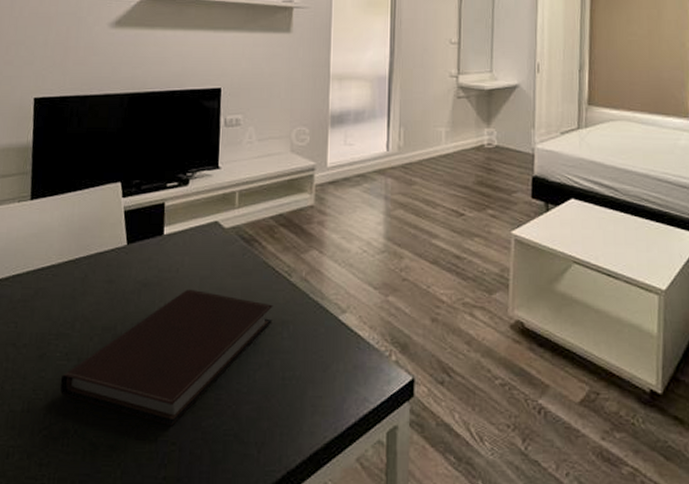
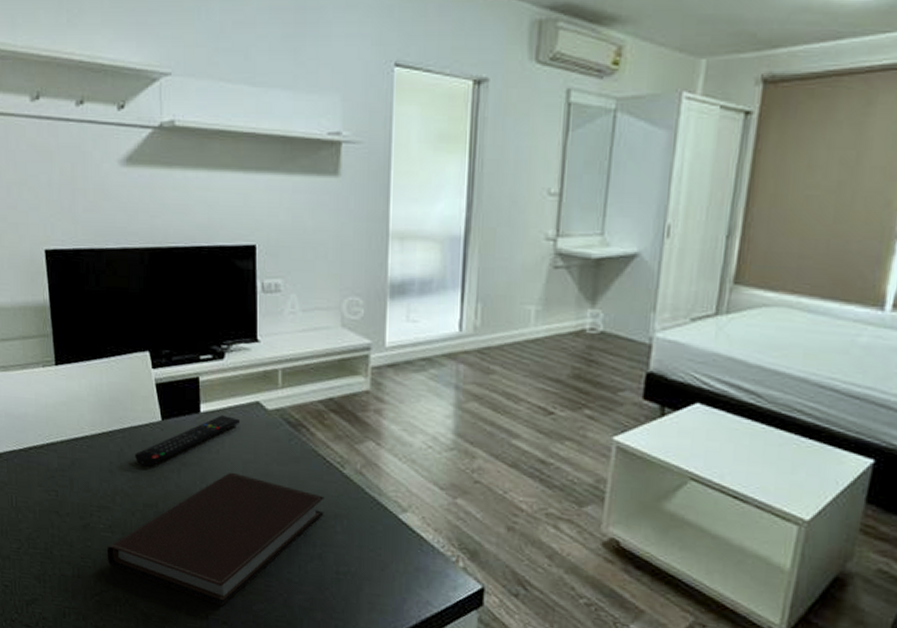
remote control: none [98,236,200,290] -> present [135,415,241,467]

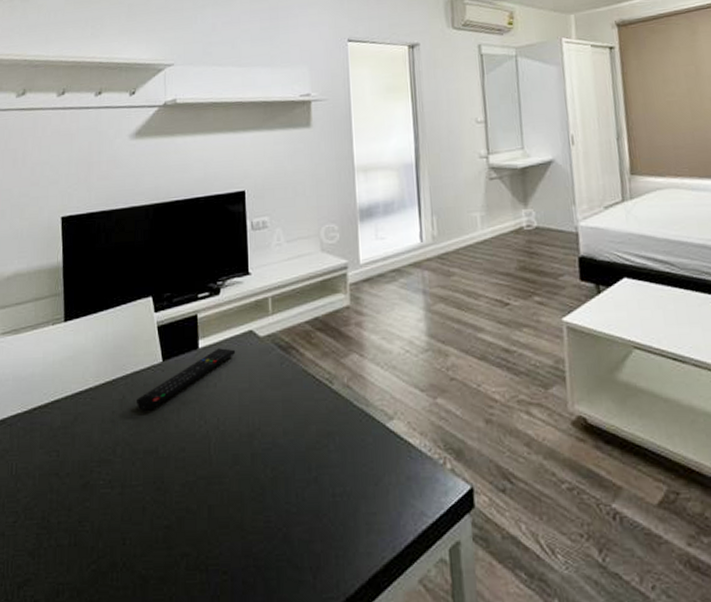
notebook: present [106,472,325,607] -> none [105,404,317,554]

